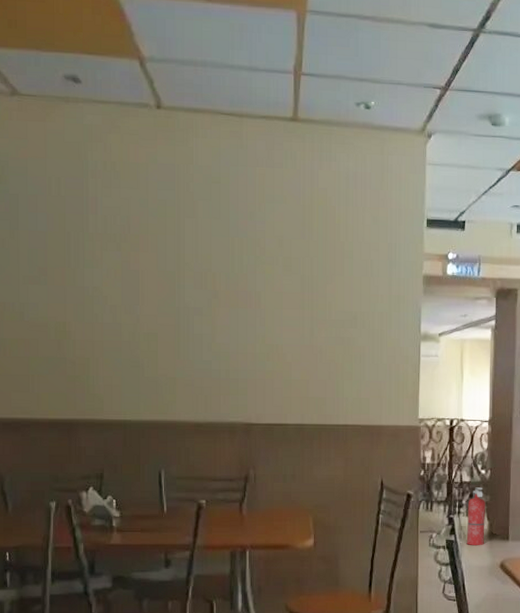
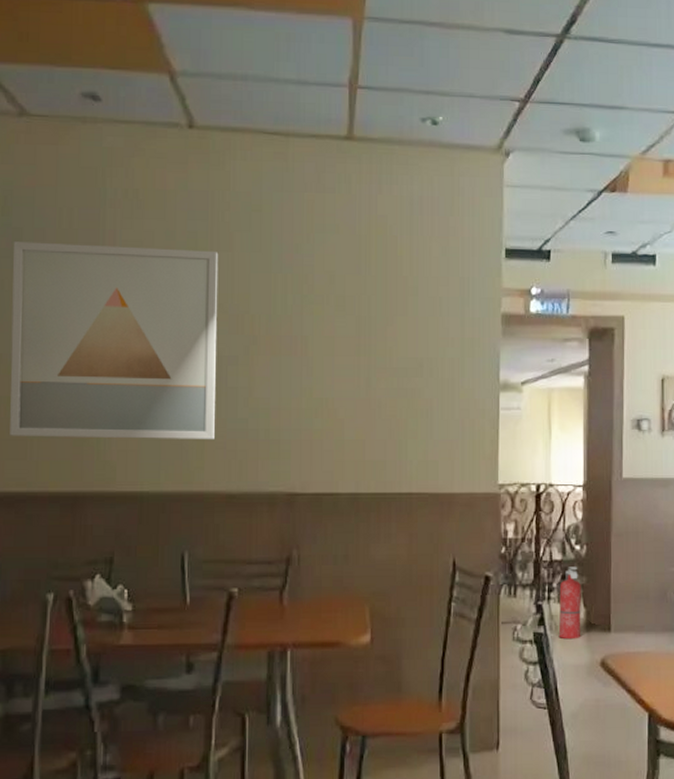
wall art: none [10,206,185,377] -> present [10,241,219,439]

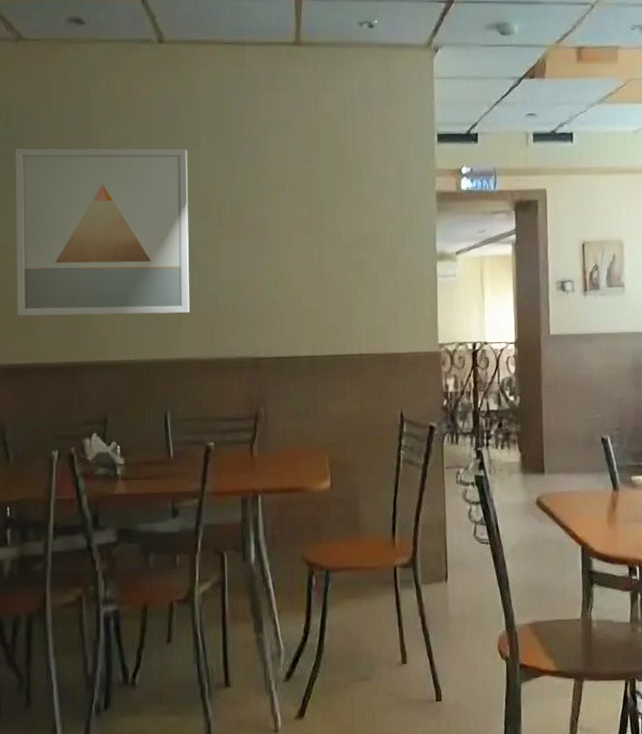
fire extinguisher: present [558,567,581,640] -> none [496,416,518,481]

